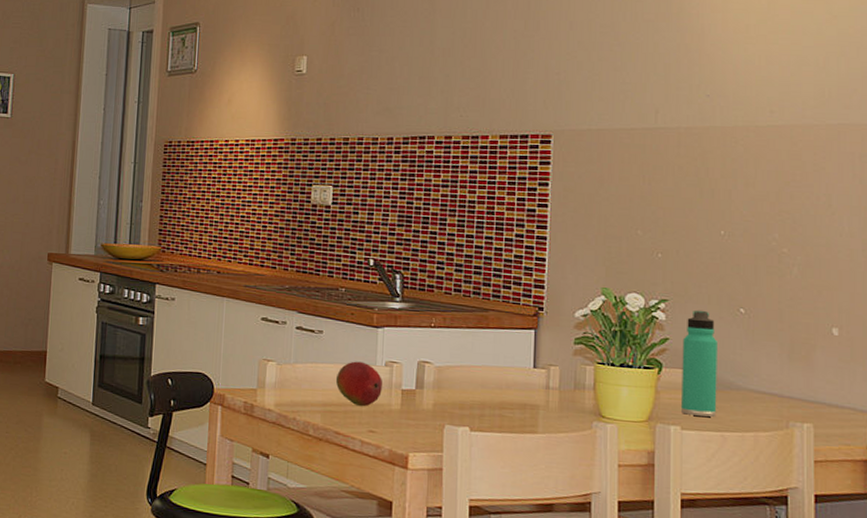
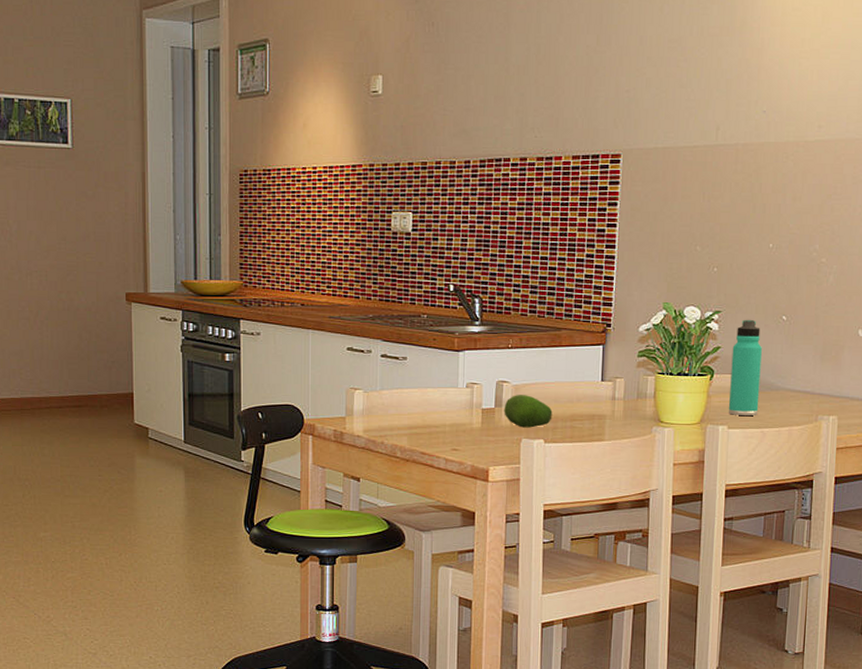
fruit: present [335,361,382,407] -> none [420,385,464,427]
fruit: none [425,377,479,414] -> present [504,395,553,428]

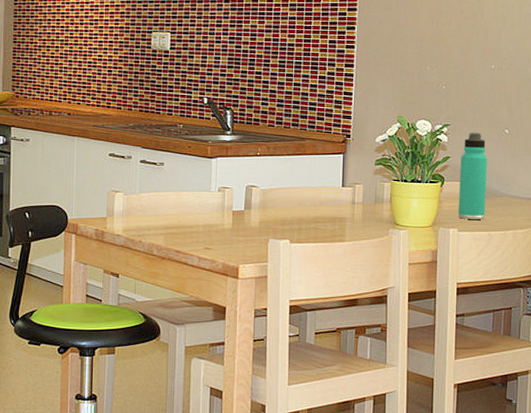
fruit: present [504,395,553,428] -> none [253,198,298,229]

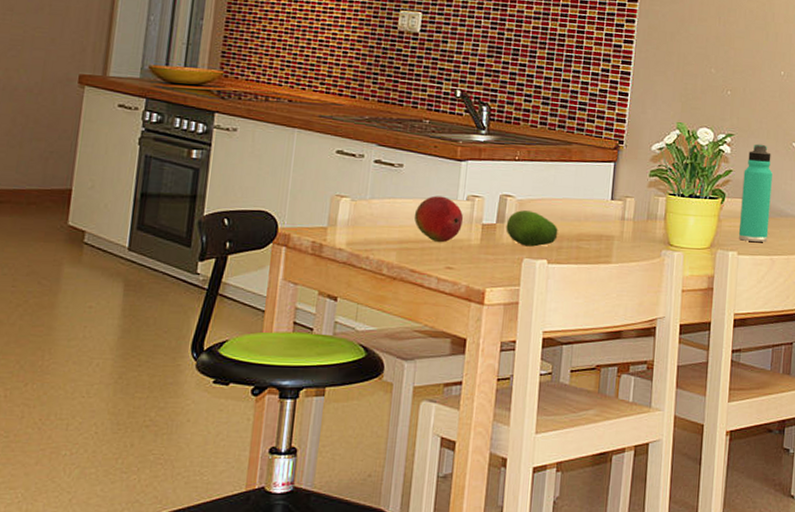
fruit: none [175,188,216,228] -> present [414,196,463,243]
fruit: none [253,198,298,229] -> present [506,210,558,247]

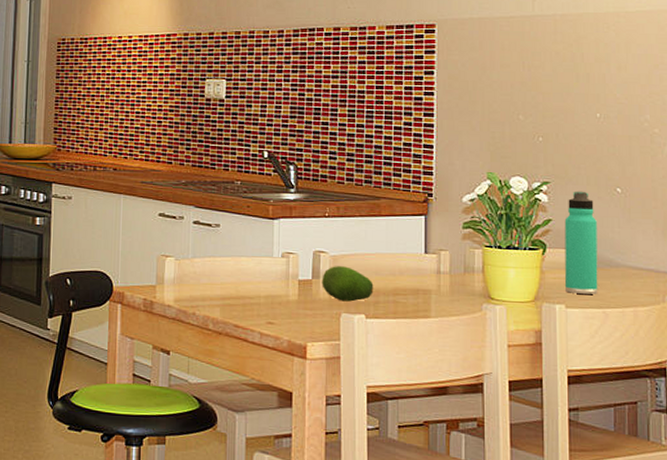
fruit: present [414,196,463,243] -> none [233,253,279,299]

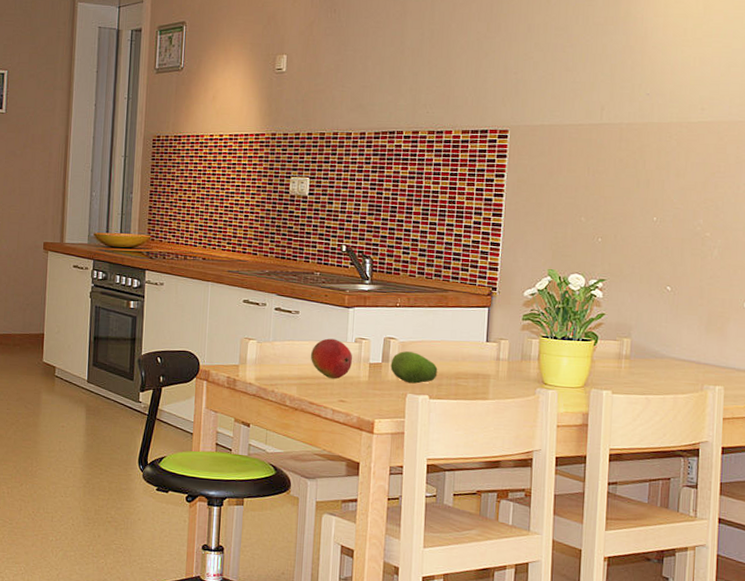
fruit: none [233,253,279,299] -> present [310,338,352,380]
thermos bottle: present [564,191,598,294] -> none [612,288,646,382]

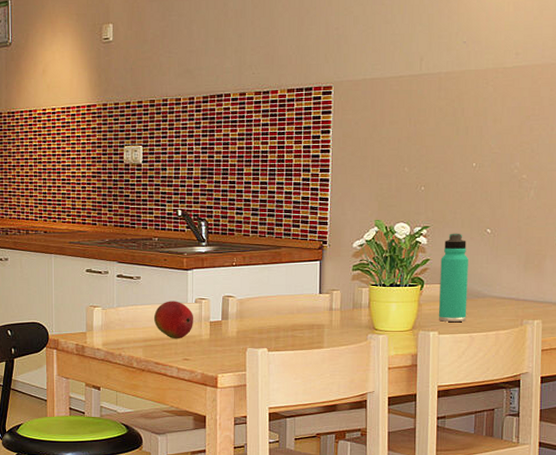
fruit: present [390,351,438,384] -> none [230,308,275,338]
thermos bottle: none [612,288,646,382] -> present [438,233,468,322]

